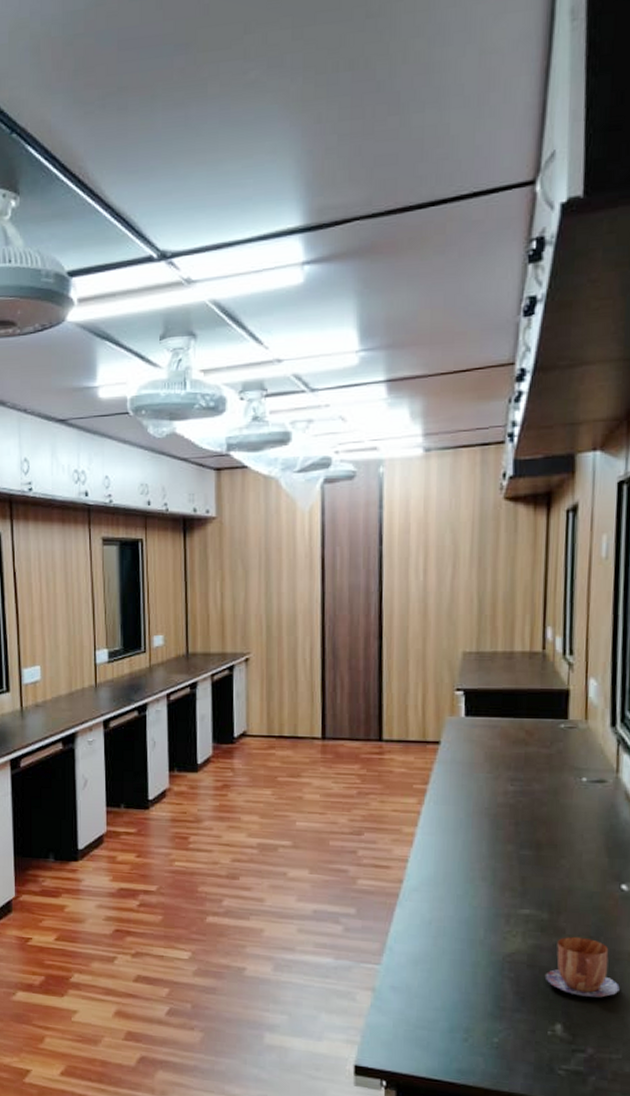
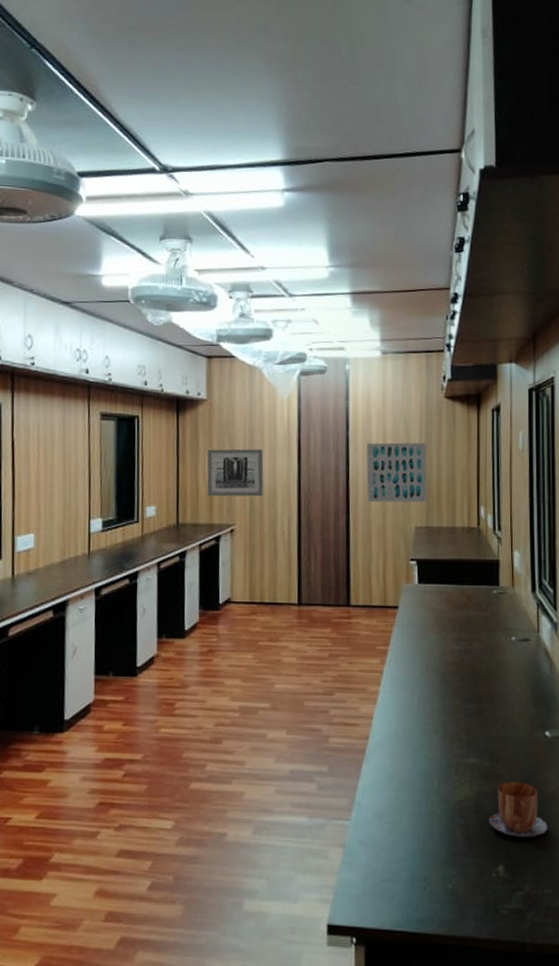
wall art: none [217,570,282,624] -> present [207,449,264,497]
wall art: none [403,553,480,626] -> present [366,442,428,503]

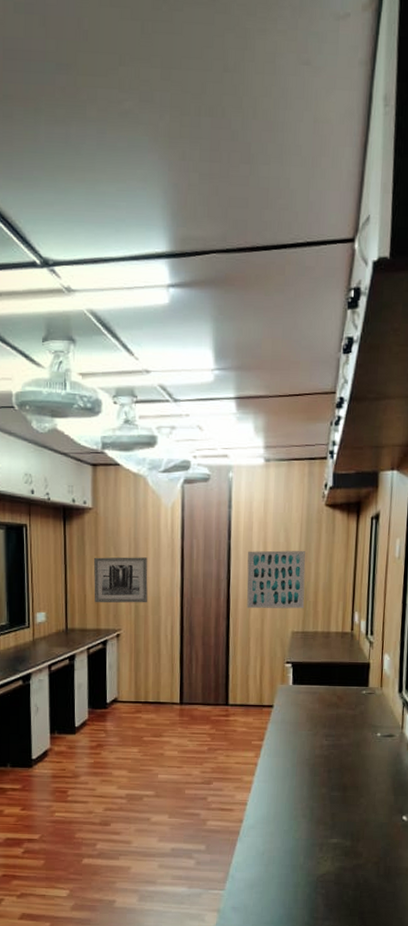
mug: present [489,781,548,837] -> none [348,858,400,904]

